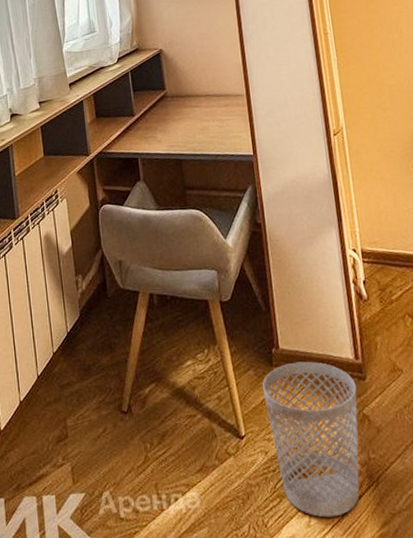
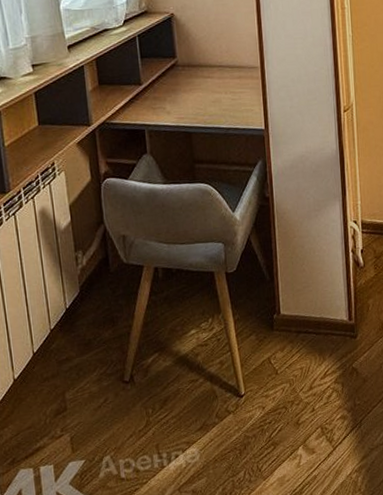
wastebasket: present [262,361,360,518] -> none [263,324,348,458]

